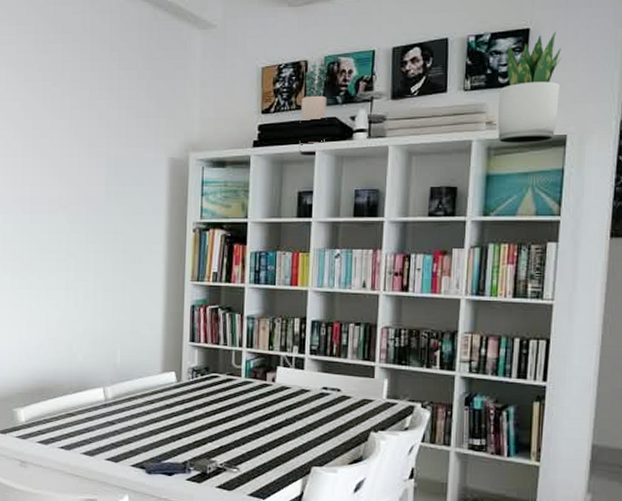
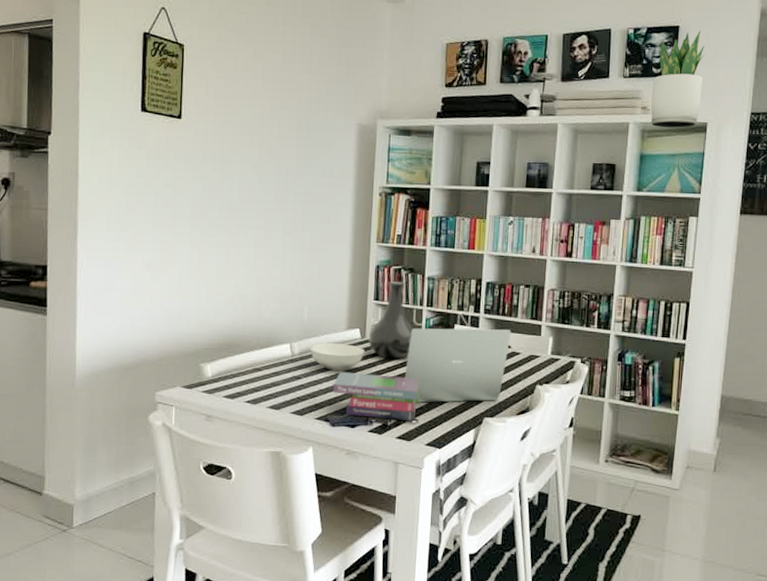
bowl: none [124,387,182,416] -> present [310,343,365,370]
books: none [148,417,241,470] -> present [332,371,420,422]
vase: none [184,321,232,403] -> present [368,280,413,359]
laptop: none [224,370,341,450] -> present [404,328,511,403]
vase: present [299,59,328,155] -> none [478,39,505,129]

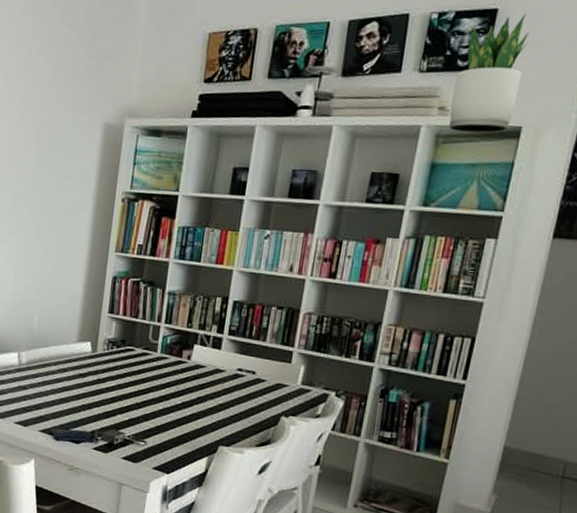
bowl: present [310,343,365,370] -> none [38,354,96,384]
books: present [332,371,420,422] -> none [58,385,151,443]
vase: present [368,280,413,359] -> none [99,293,148,376]
laptop: present [404,328,511,403] -> none [135,345,258,429]

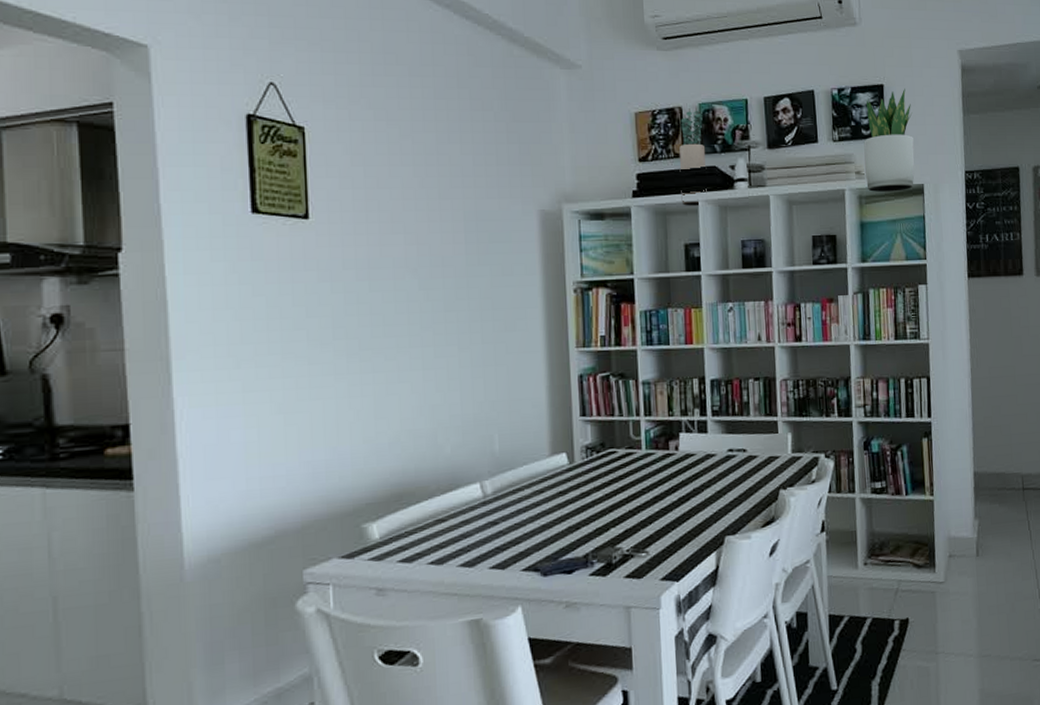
vase: none [238,28,278,131] -> present [679,106,707,206]

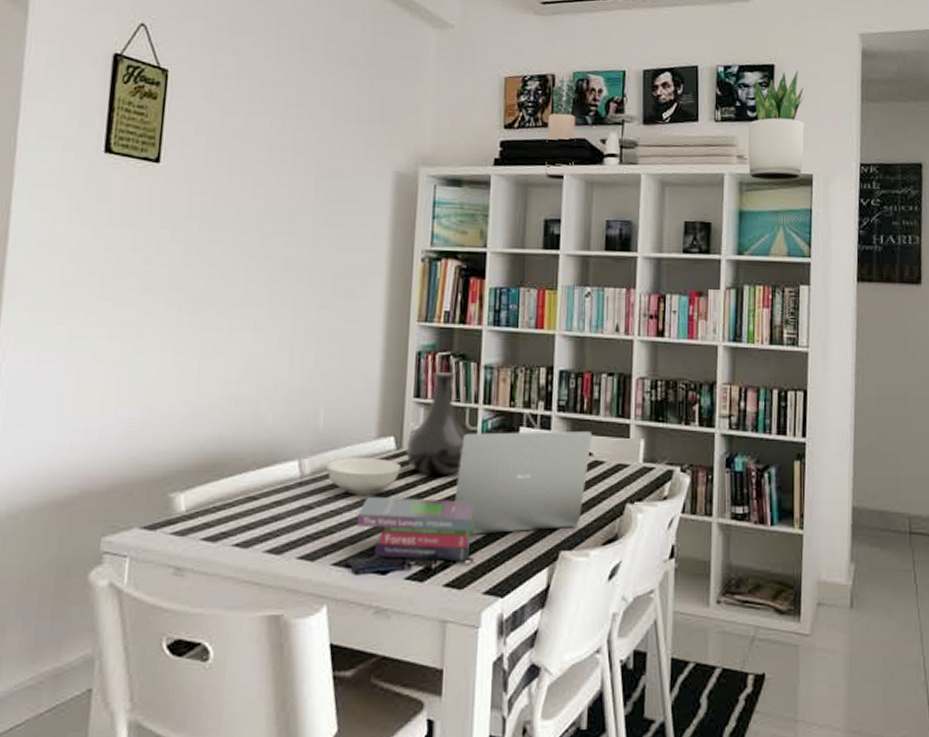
bowl: none [506,473,576,508] -> present [326,458,402,495]
books: none [539,502,648,560] -> present [356,496,475,562]
vase: none [578,390,631,483] -> present [406,371,465,476]
laptop: none [626,430,745,531] -> present [454,430,593,535]

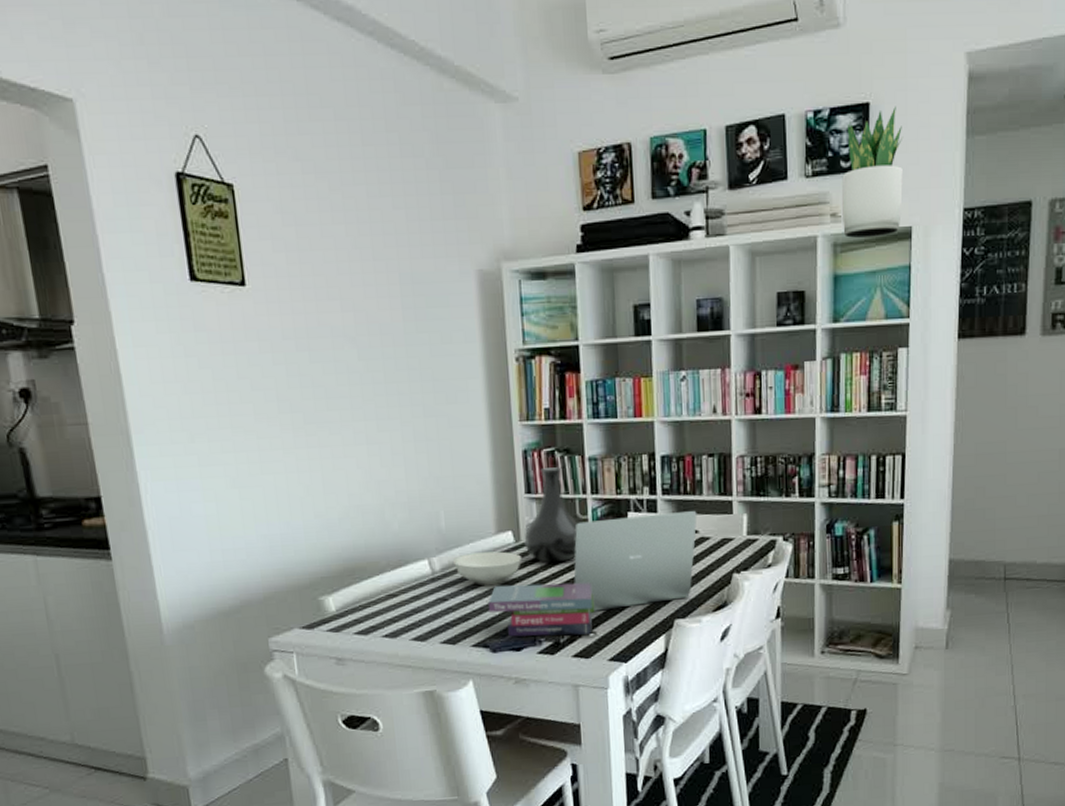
vase: present [545,74,576,179] -> none [627,140,659,261]

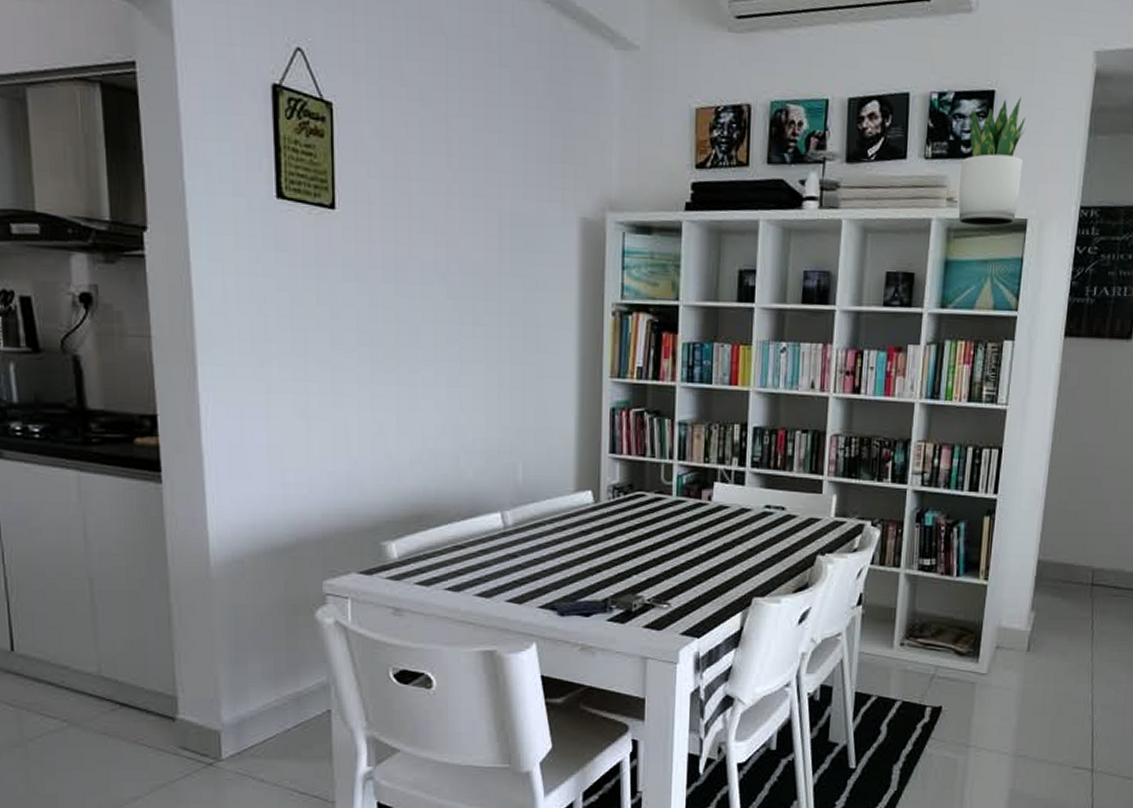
bowl: present [454,551,523,585] -> none [528,510,600,545]
books: present [487,582,595,637] -> none [559,546,672,606]
vase: present [524,466,578,563] -> none [604,427,661,528]
laptop: present [573,510,697,611] -> none [652,486,786,582]

